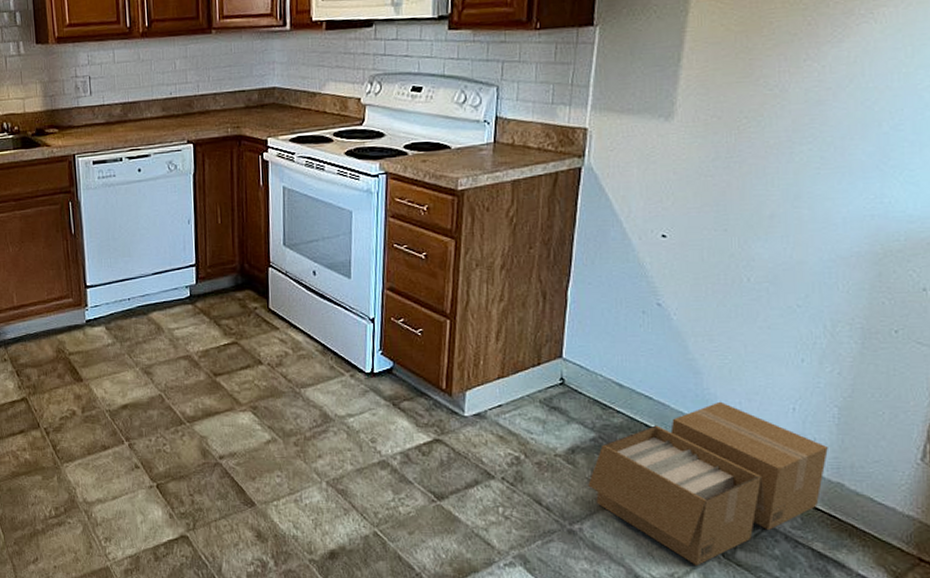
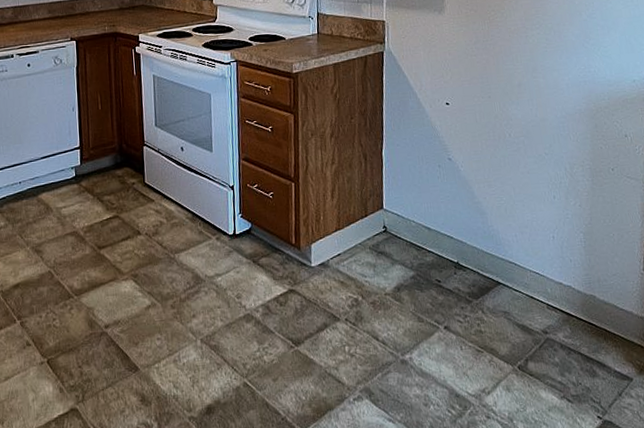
cardboard box: present [588,401,828,565] -> none [412,235,581,379]

